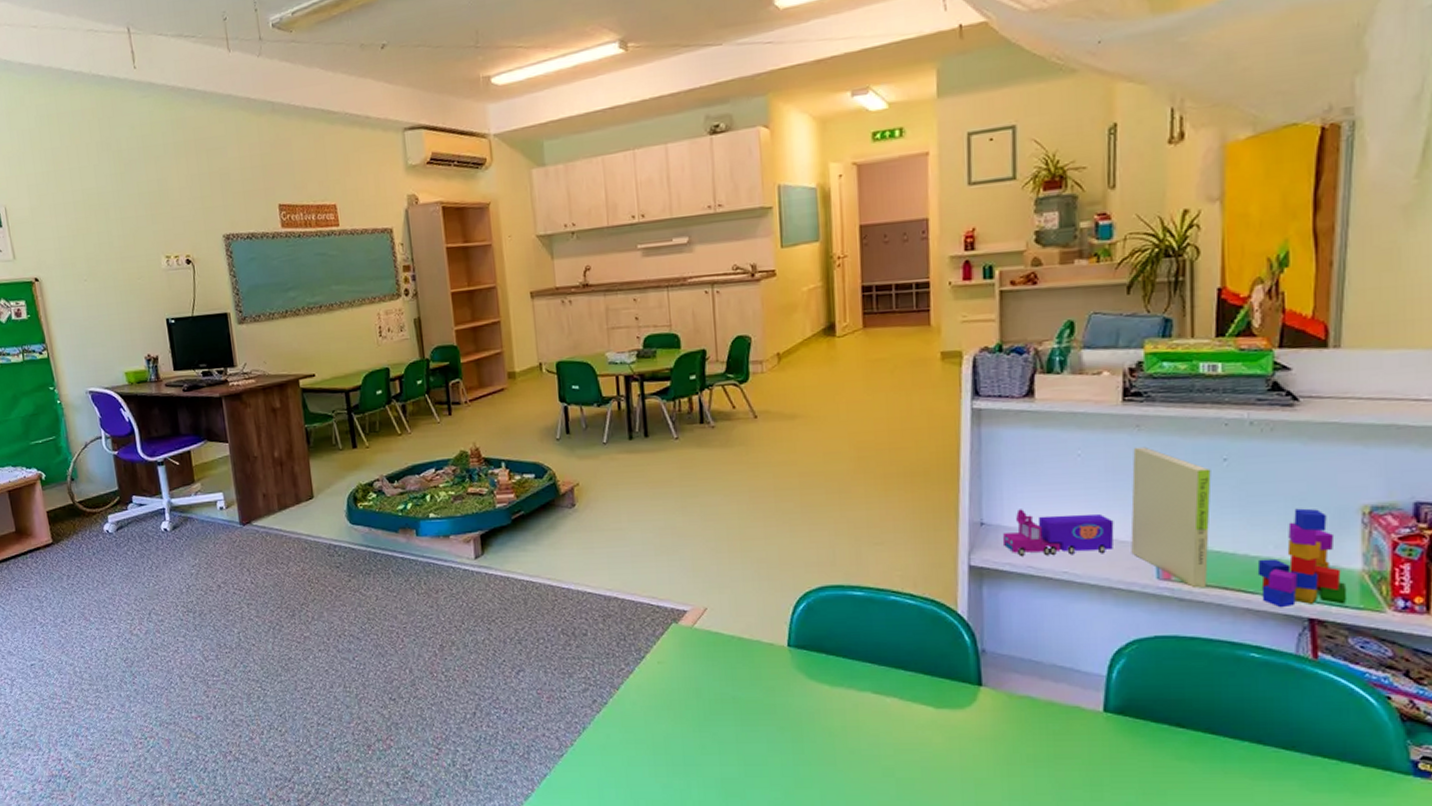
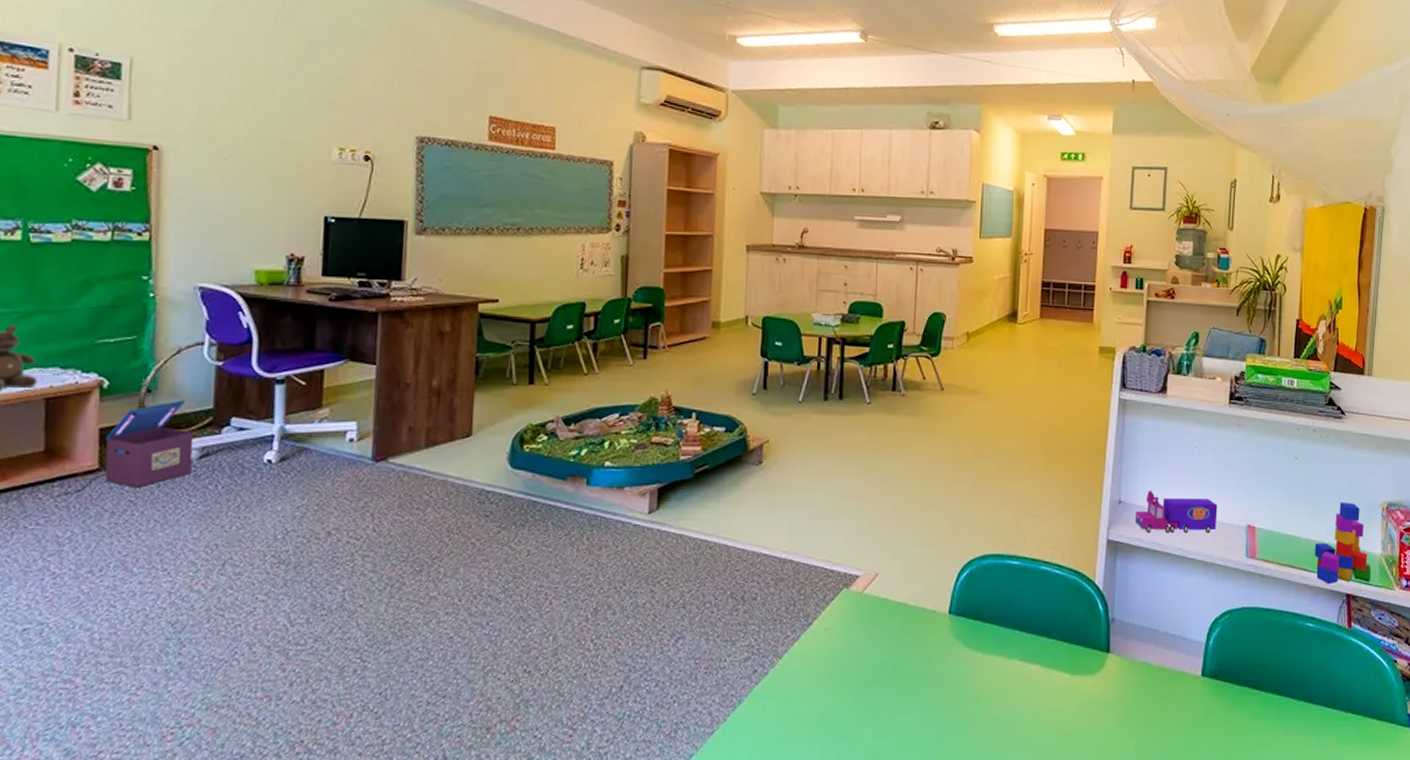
toy box: none [30,485,113,566] -> present [55,400,194,498]
book: present [1130,446,1211,589] -> none [1229,443,1287,566]

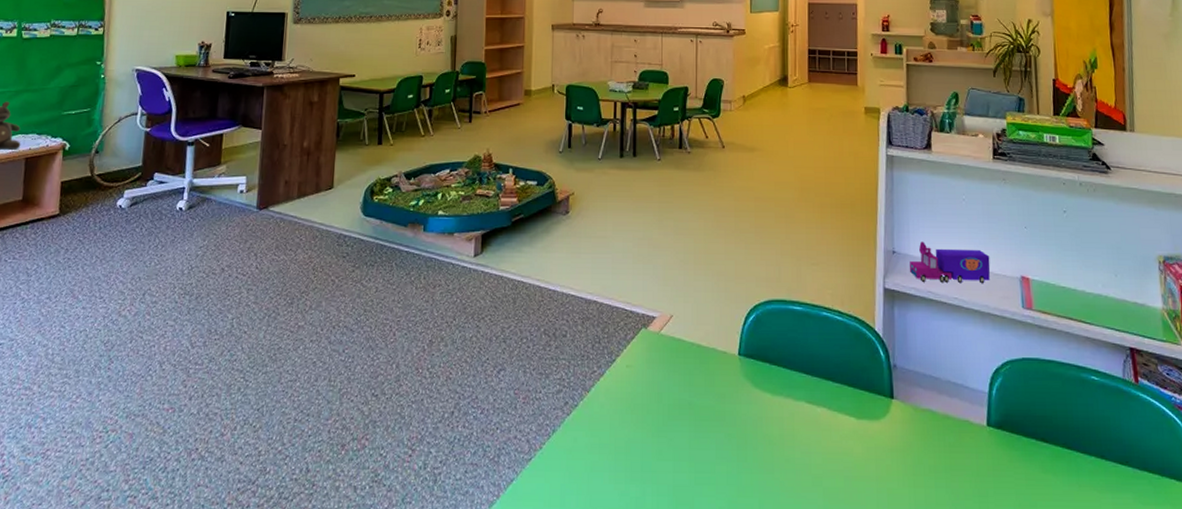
toy box: present [55,400,194,498] -> none [28,159,127,237]
toy blocks: present [1314,502,1371,585] -> none [1091,255,1154,338]

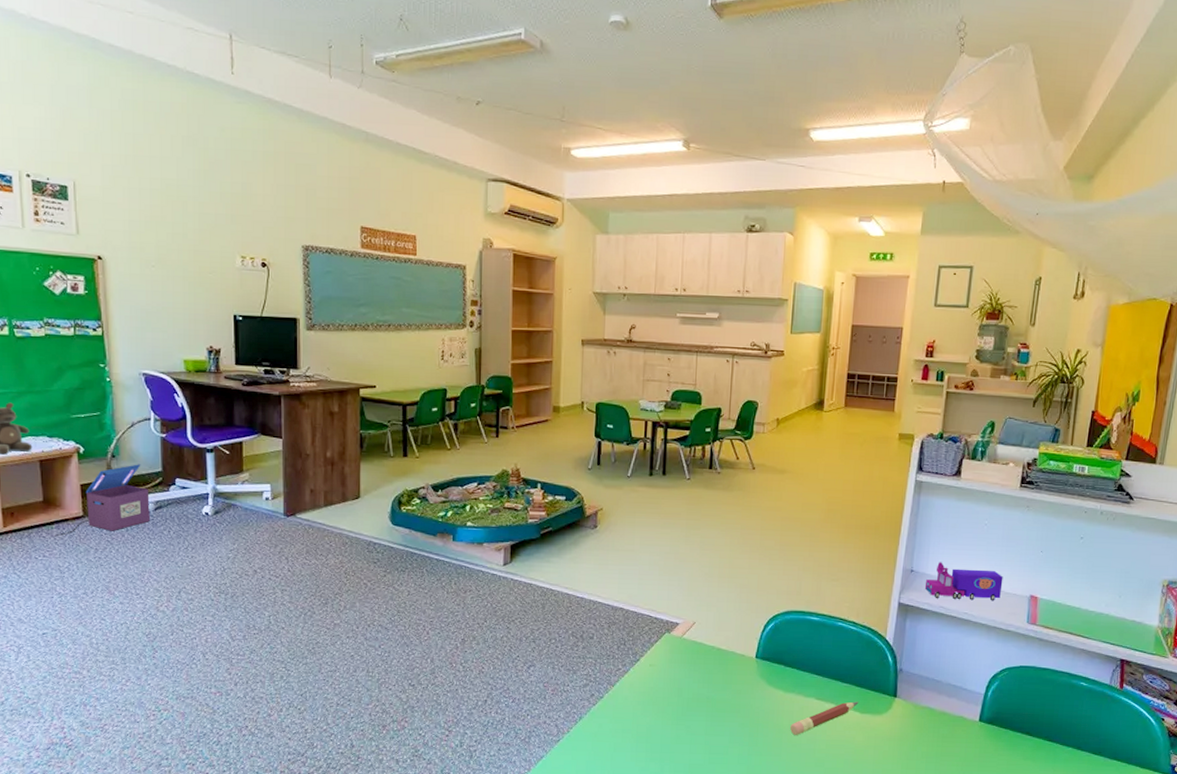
toy box: none [28,159,127,237] -> present [55,464,150,537]
pencil: none [782,405,853,447] -> present [790,701,859,735]

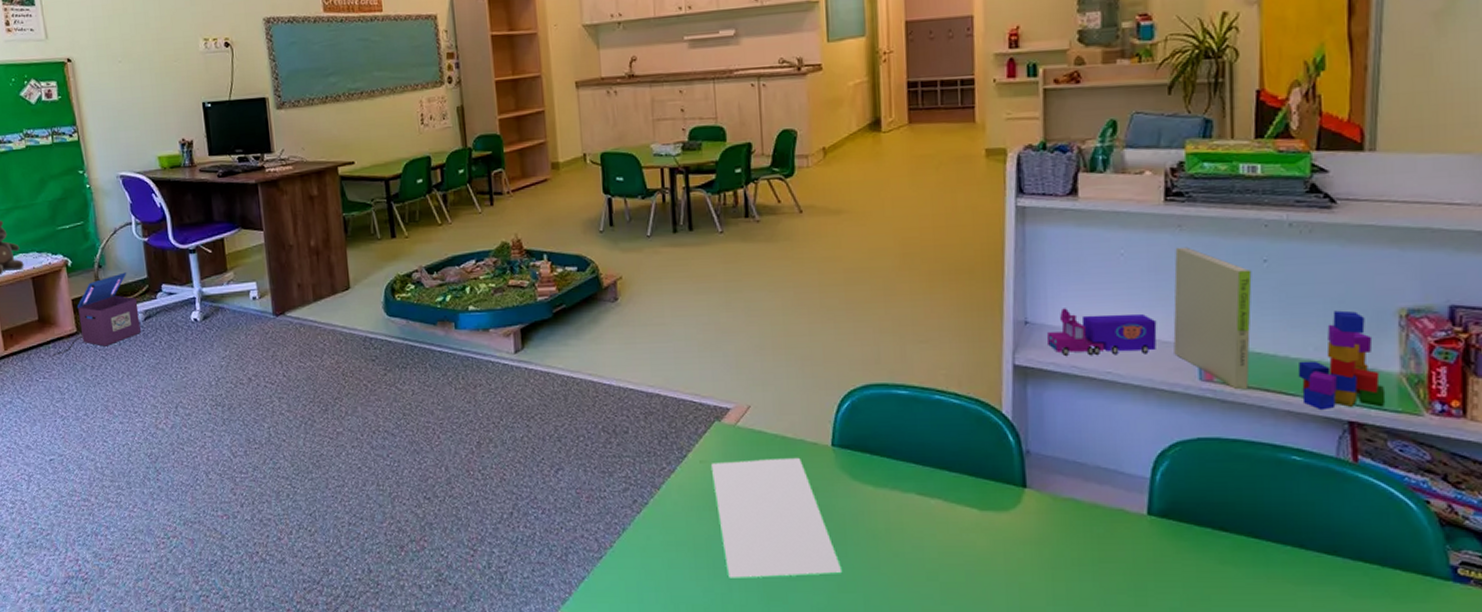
paper: none [658,665,751,761] -> present [712,457,841,578]
pencil: present [790,701,859,735] -> none [888,495,976,541]
book: none [1012,522,1072,632] -> present [1173,247,1252,390]
toy blocks: none [1092,578,1147,651] -> present [1297,310,1386,411]

